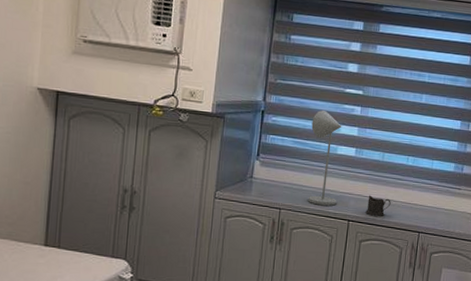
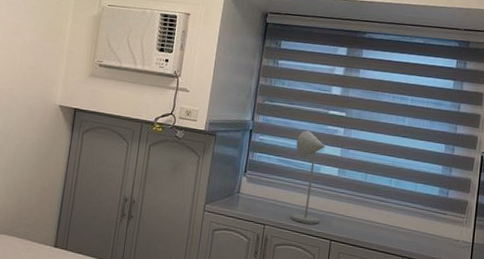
cup: present [365,195,391,216] -> none [348,215,374,238]

